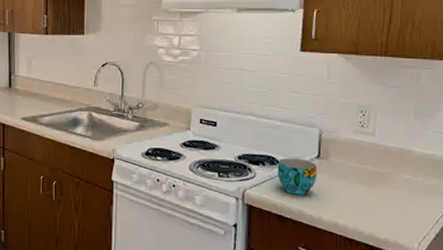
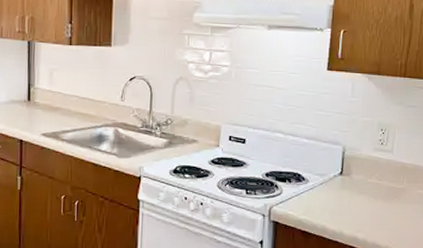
cup: present [277,158,317,195] -> none [302,174,340,211]

